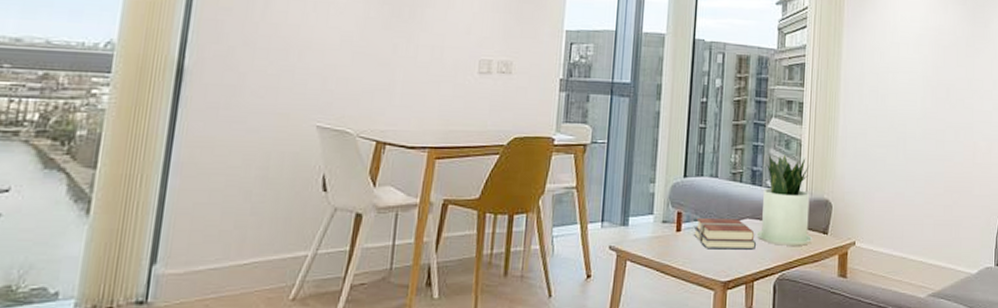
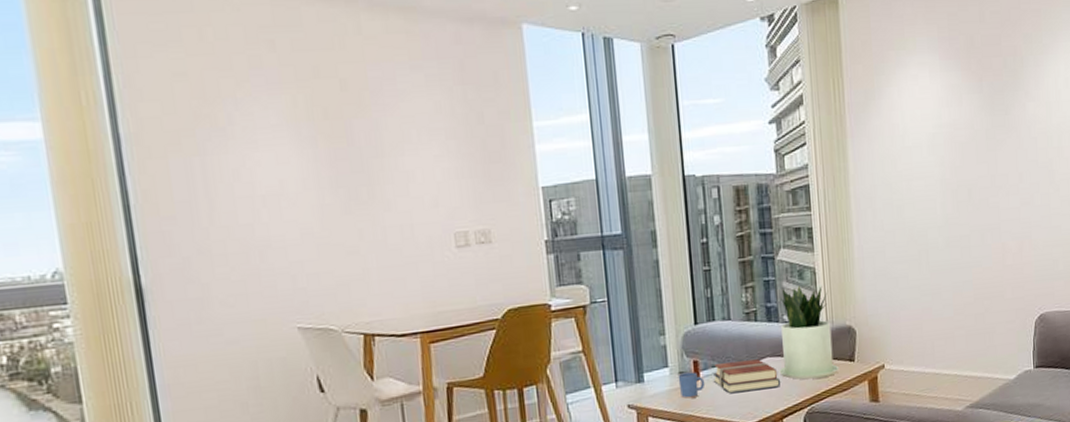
mug: none [660,222,686,248] -> present [678,372,706,399]

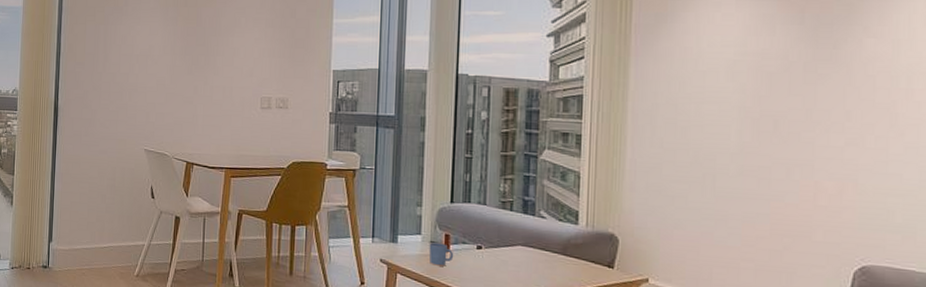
books: present [712,359,781,394] -> none [461,241,531,276]
planter: present [779,286,840,380] -> none [529,186,596,277]

